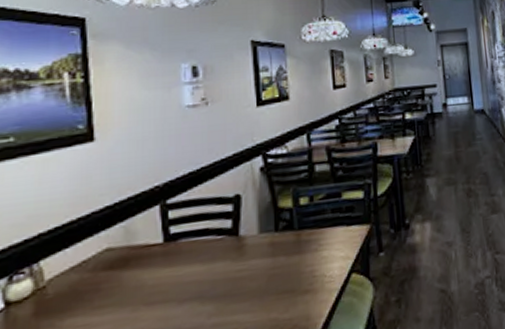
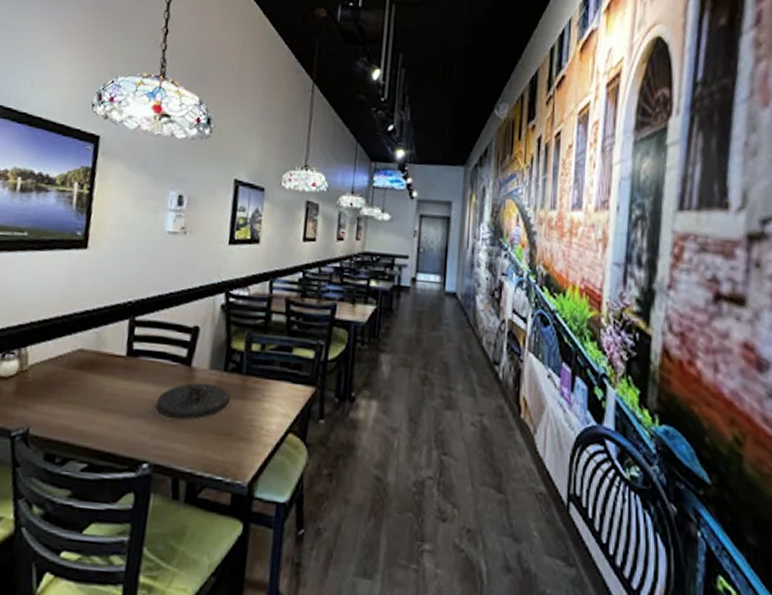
plate: none [208,247,285,292] -> present [156,382,230,420]

